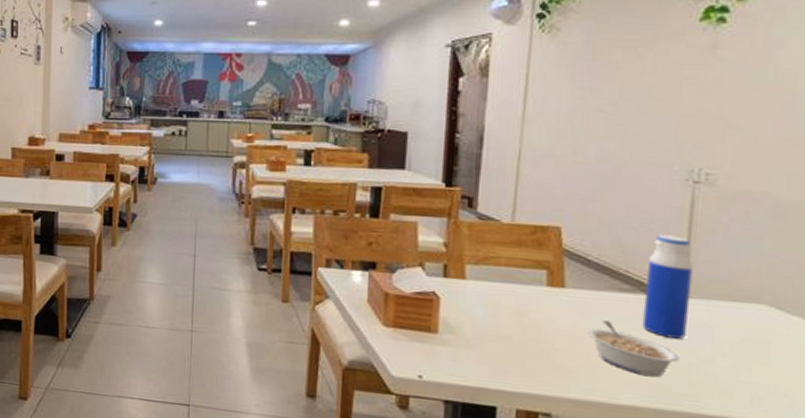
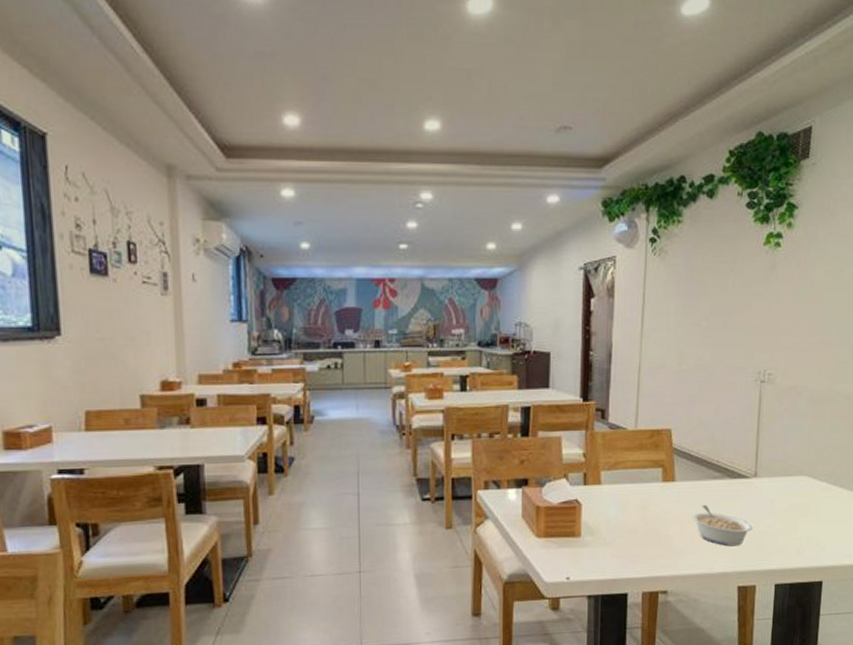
water bottle: present [642,234,694,339] -> none [728,427,761,512]

